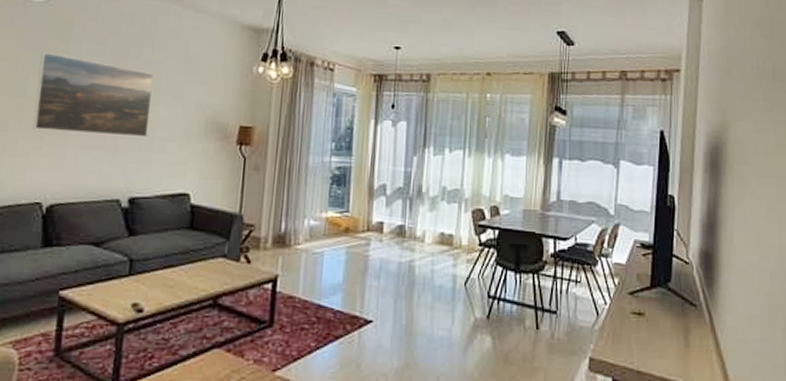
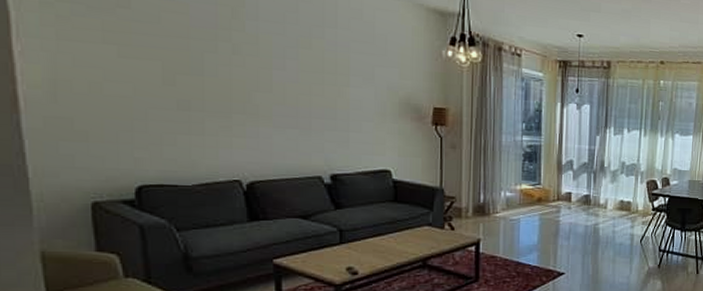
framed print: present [32,51,154,138] -> none [214,28,342,118]

